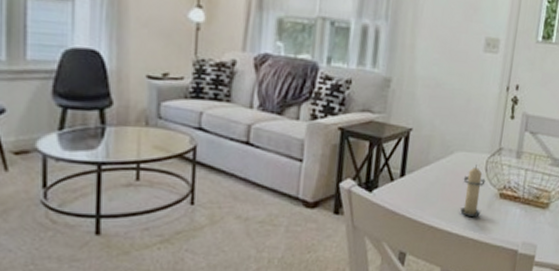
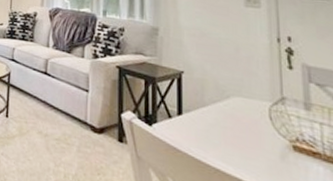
candle: present [460,165,486,216] -> none [245,112,274,167]

